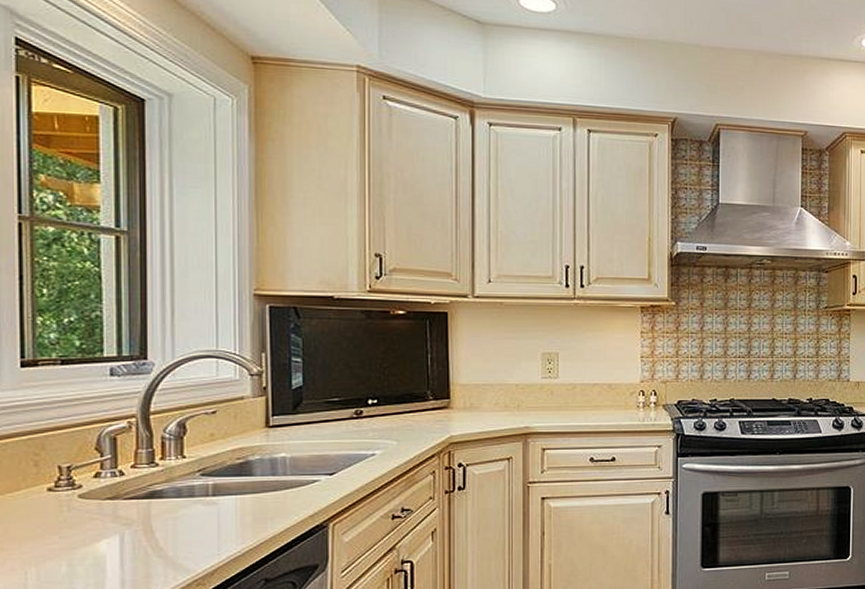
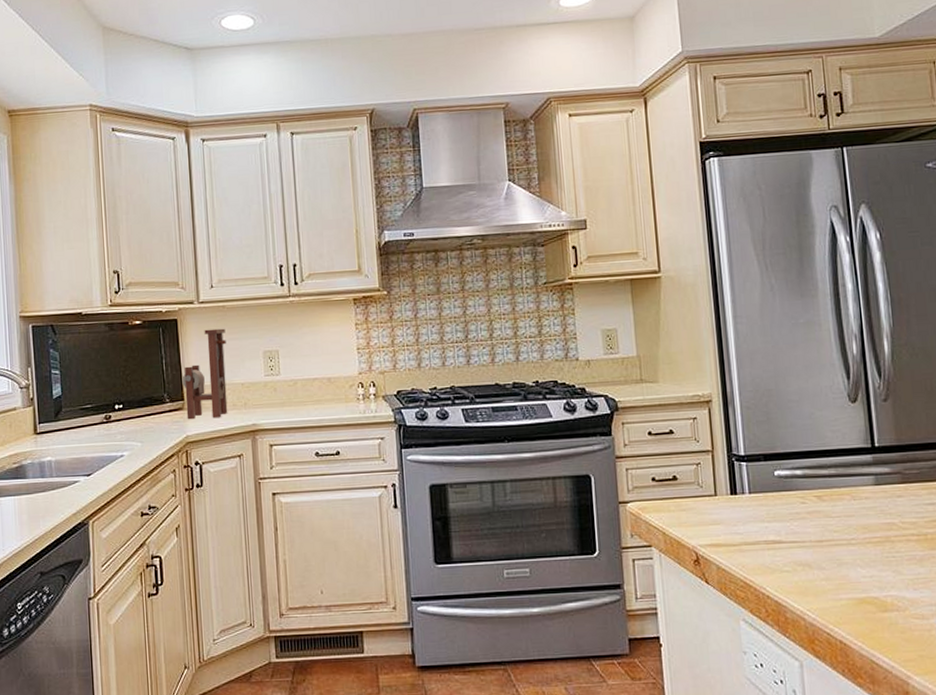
paper towel holder: none [449,326,502,420] -> present [182,328,228,420]

